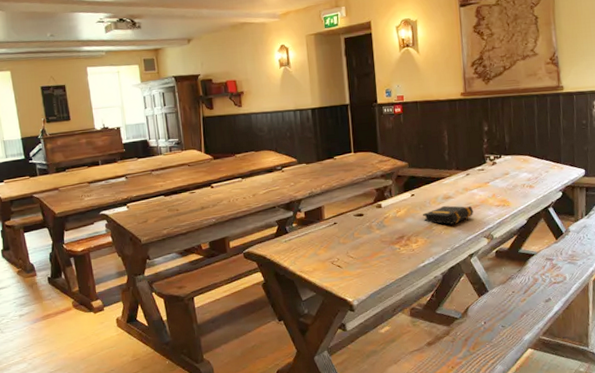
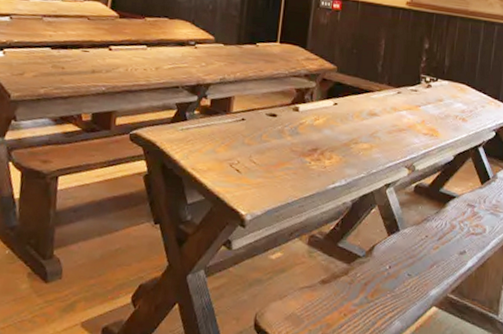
book: present [422,206,473,225] -> none [342,123,398,146]

